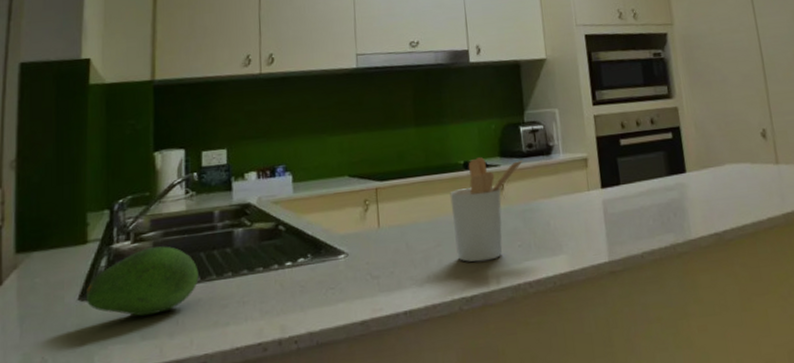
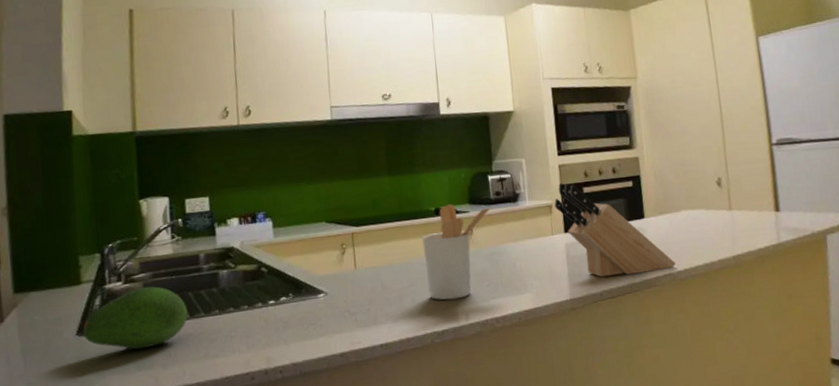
knife block: none [590,135,721,238] -> present [554,183,676,278]

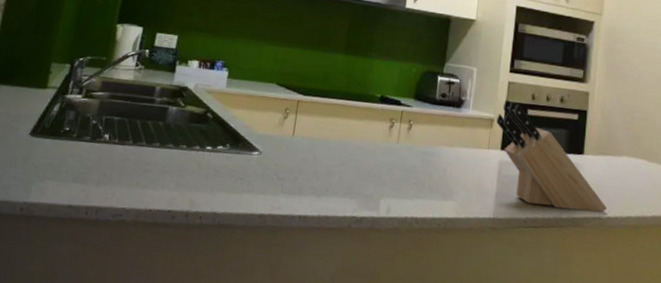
fruit: present [83,286,188,350] -> none [35,104,133,163]
utensil holder: present [422,204,491,301] -> none [356,95,434,190]

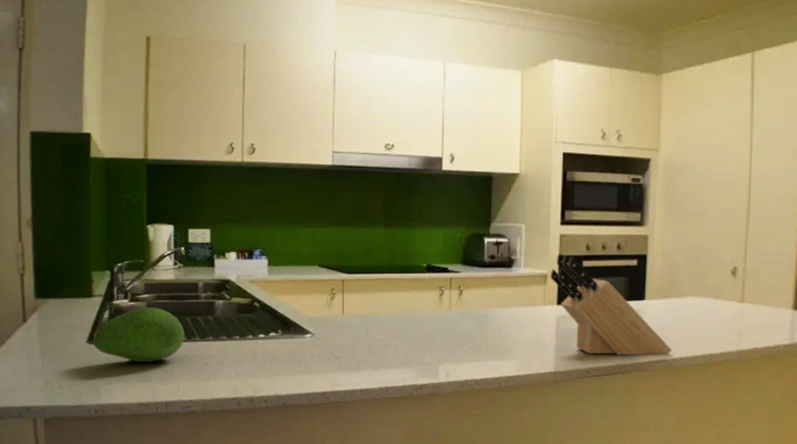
fruit: none [35,104,133,163] -> present [92,307,185,363]

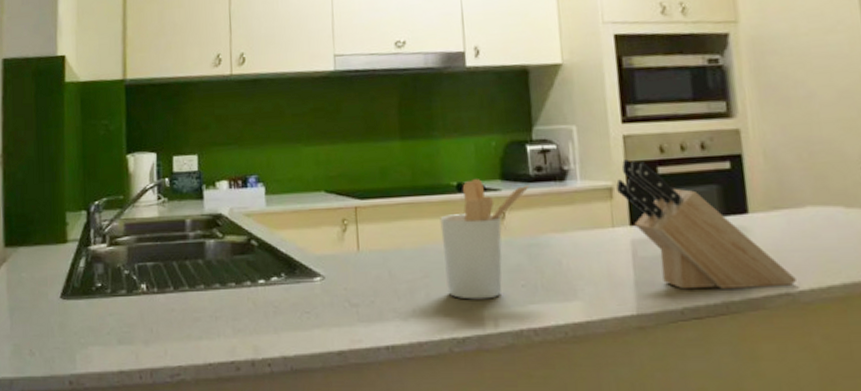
fruit: present [92,307,185,363] -> none [67,252,172,321]
utensil holder: none [411,263,484,356] -> present [440,179,530,300]

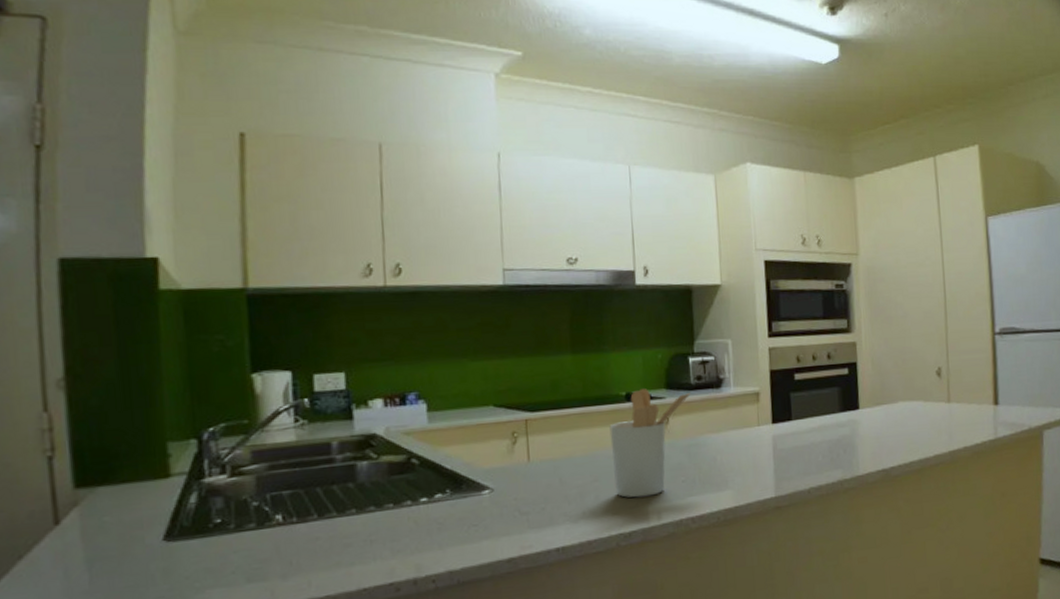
knife block: present [616,159,796,290] -> none [762,368,889,473]

